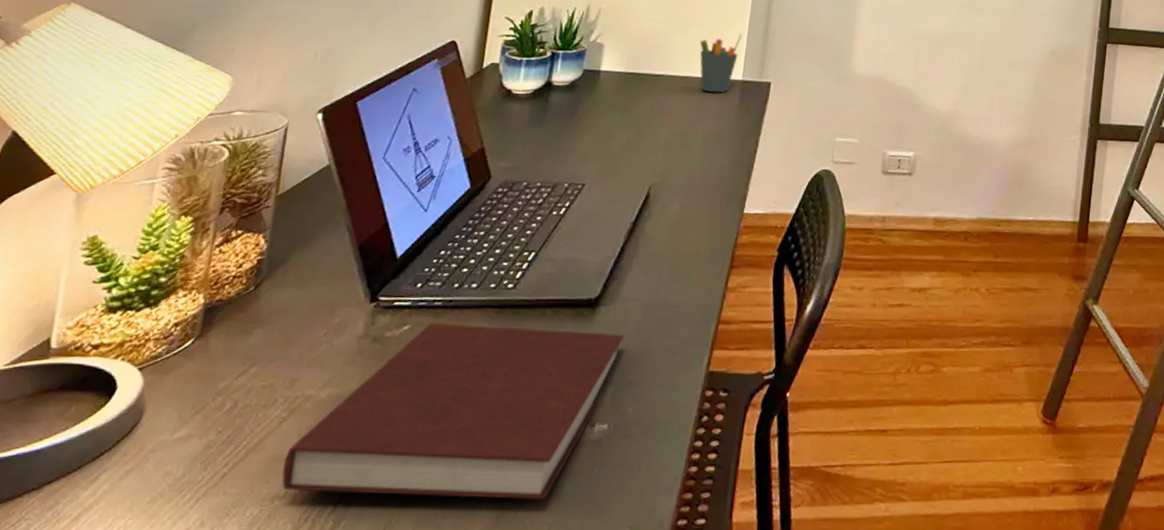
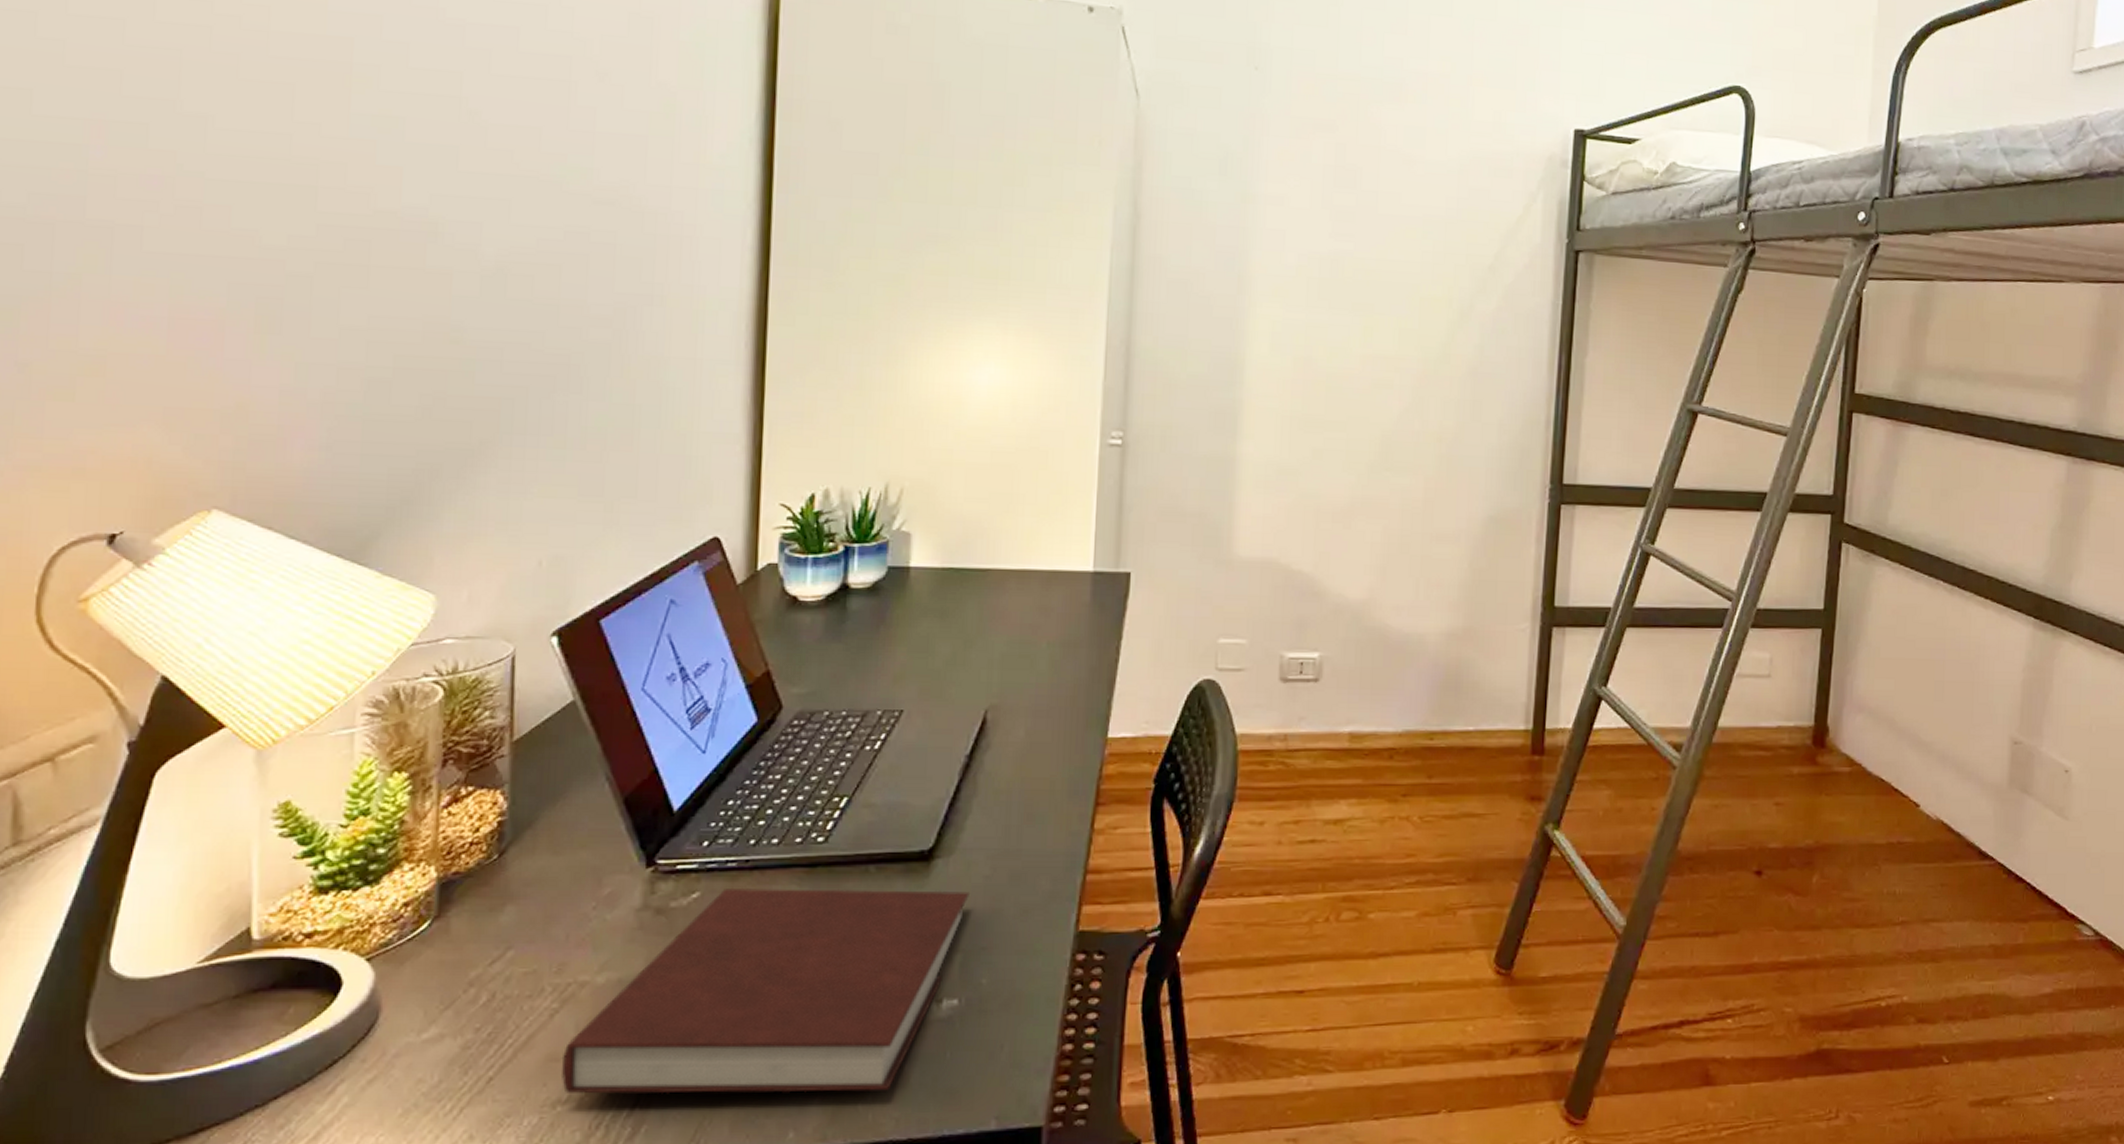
pen holder: present [699,34,743,93] -> none [1035,512,1090,589]

